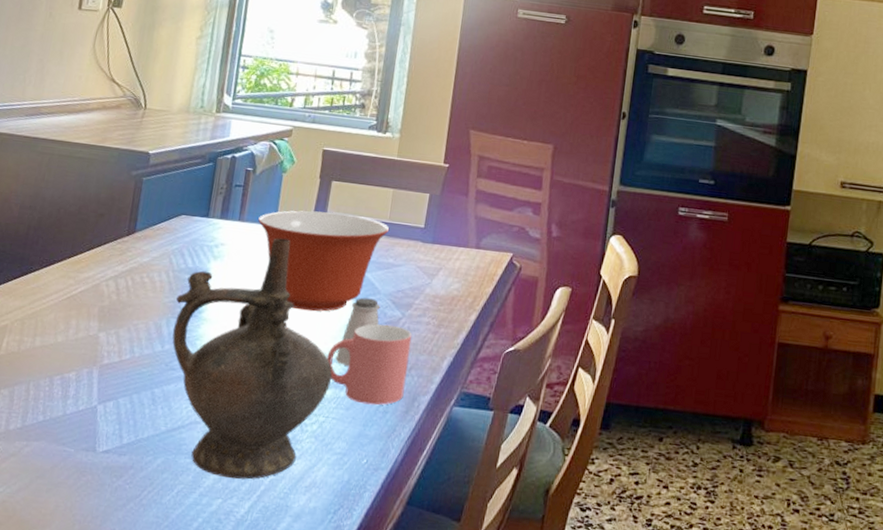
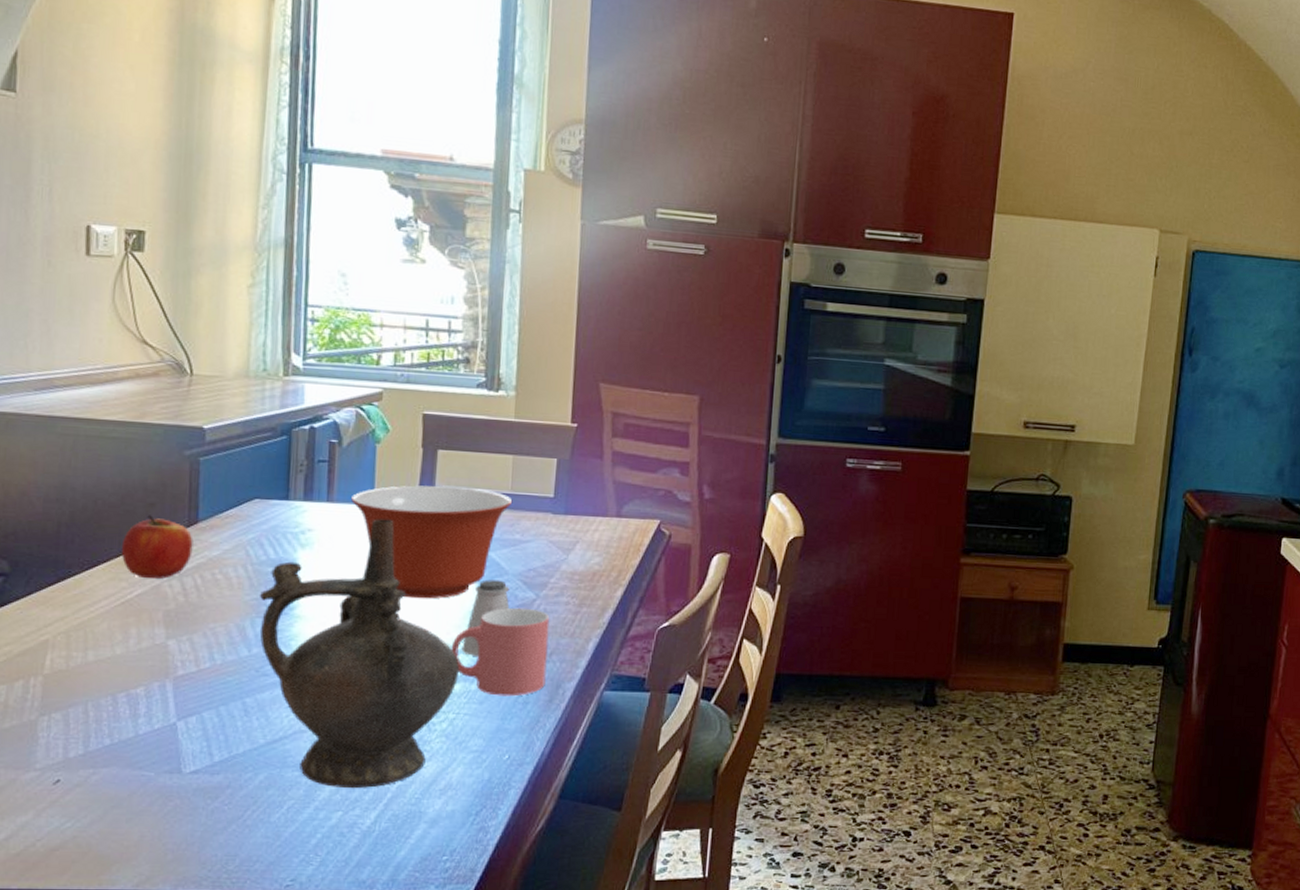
apple: none [72,224,130,279] -> present [121,515,193,579]

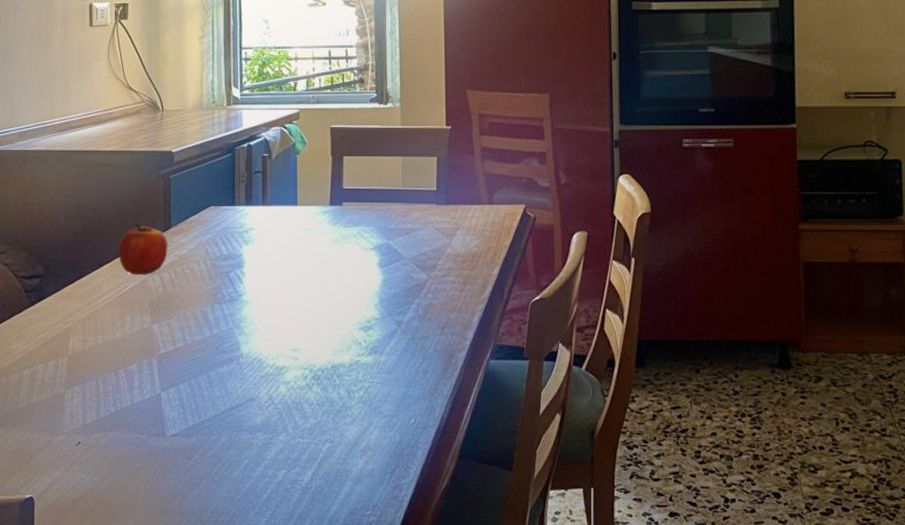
ceremonial vessel: present [259,519,460,789] -> none [217,217,371,450]
mixing bowl: present [351,485,513,599] -> none [280,186,404,283]
mug: present [451,607,550,697] -> none [363,287,440,366]
saltshaker: present [461,579,510,656] -> none [371,264,407,331]

